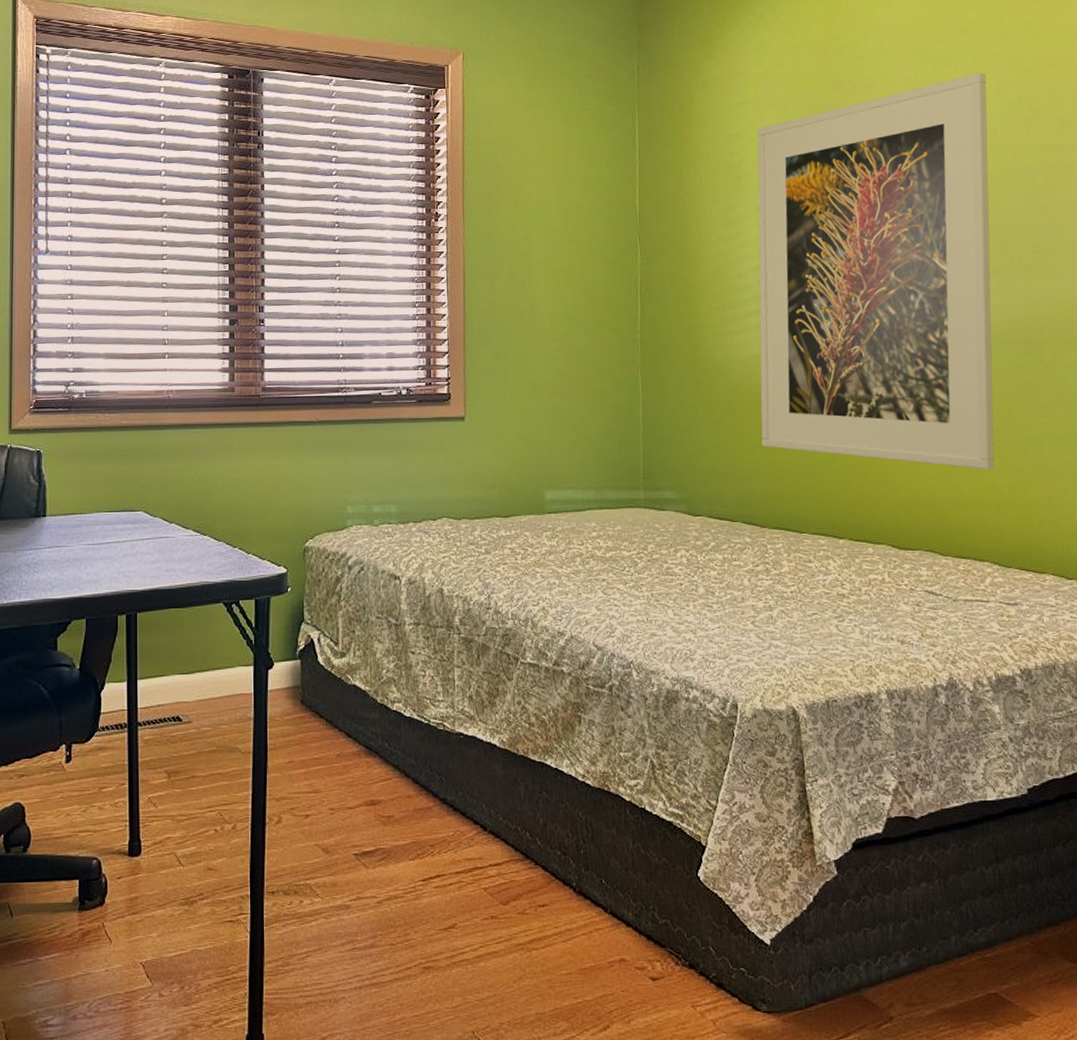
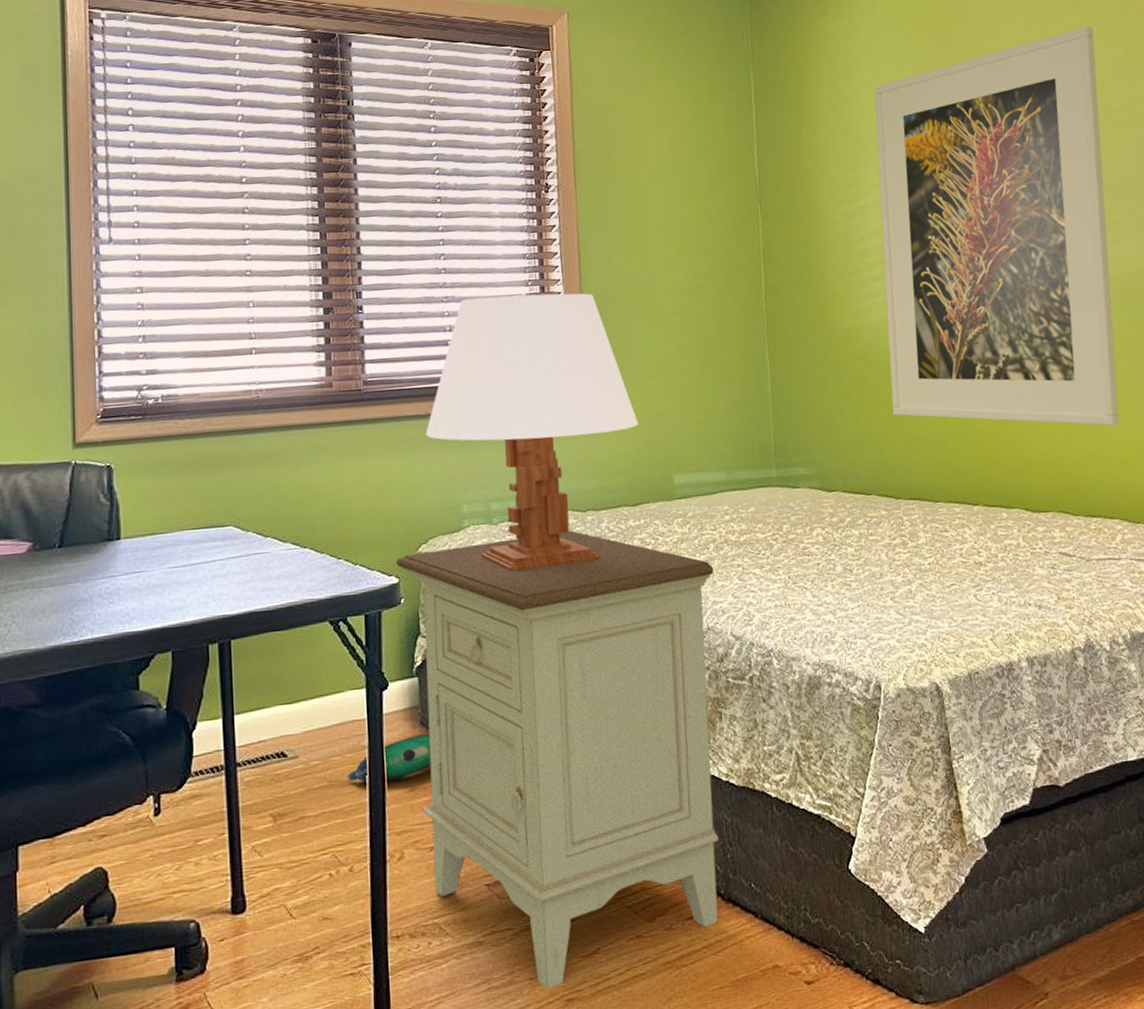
plush toy: none [234,711,310,752] -> present [347,733,431,783]
nightstand: none [285,536,580,956] -> present [396,530,720,989]
table lamp: none [317,315,514,570] -> present [426,293,639,572]

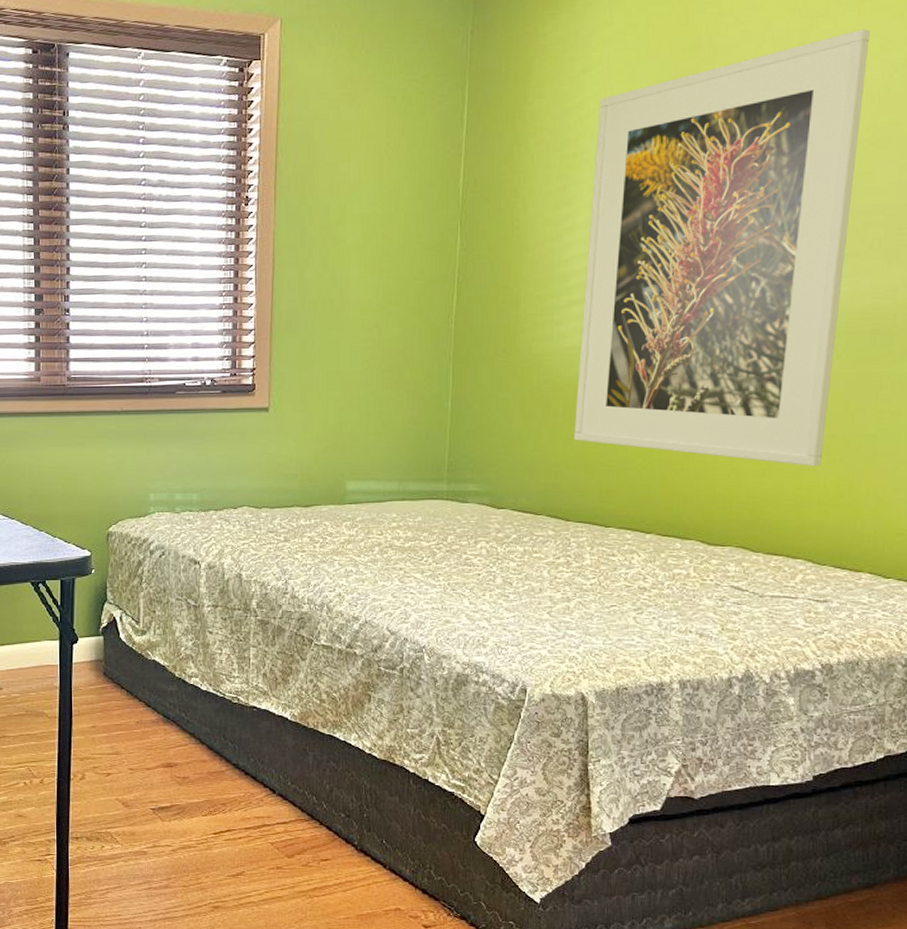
plush toy: present [347,733,431,783] -> none [41,682,112,718]
nightstand: present [396,530,720,989] -> none [89,524,377,896]
table lamp: present [426,293,639,572] -> none [121,304,317,555]

